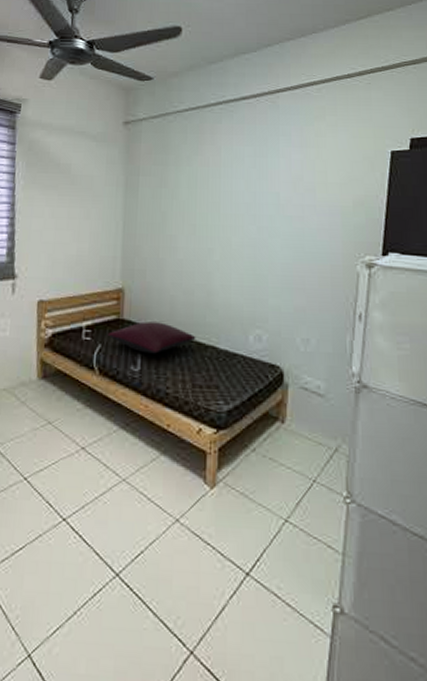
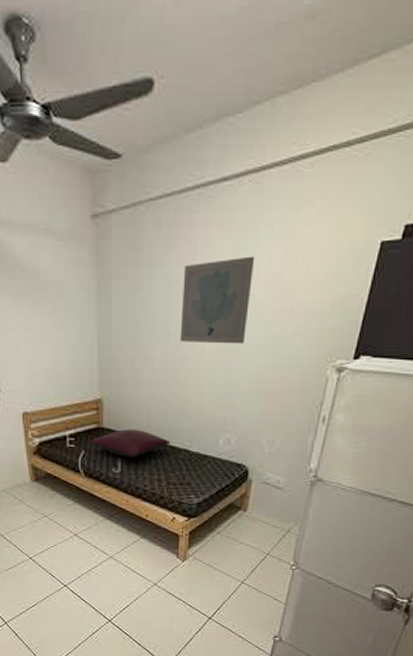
wall art: none [205,159,275,238] -> present [180,256,255,344]

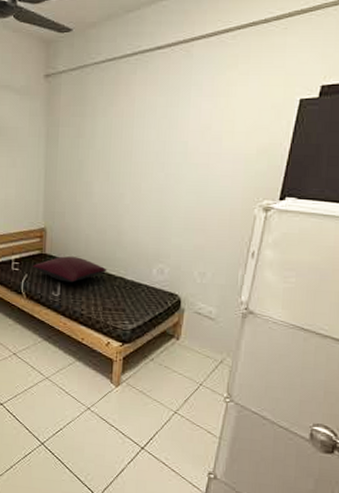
wall art: present [180,256,255,344] -> none [117,109,186,184]

